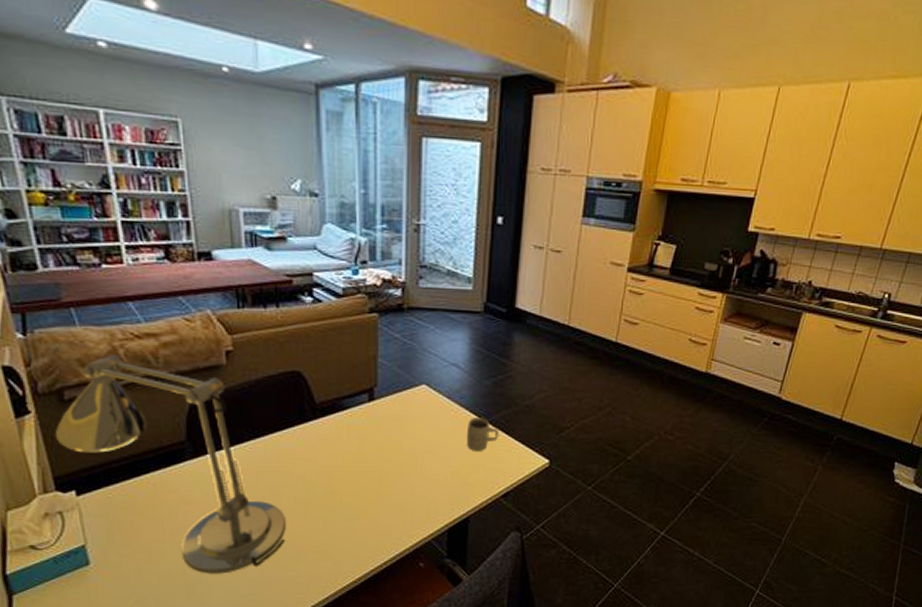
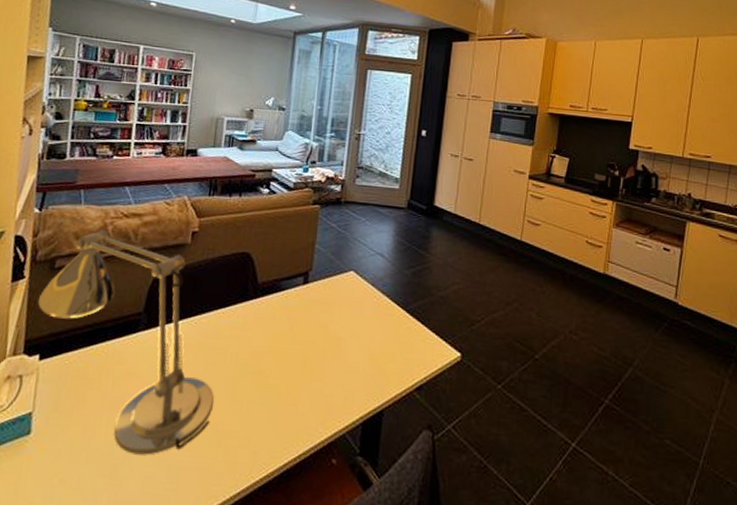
mug: present [466,418,499,452] -> none [385,305,415,341]

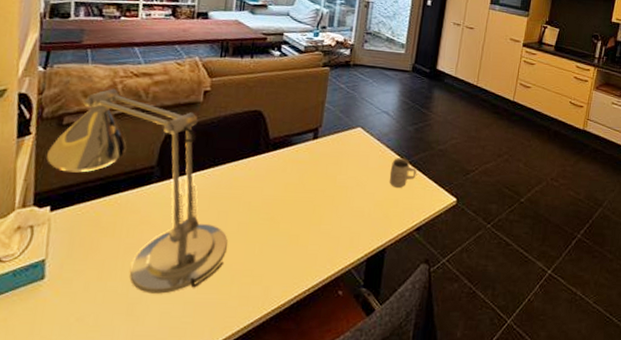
mug: none [385,305,415,341] -> present [389,158,417,189]
coffee maker: present [587,170,629,202] -> none [573,40,609,68]

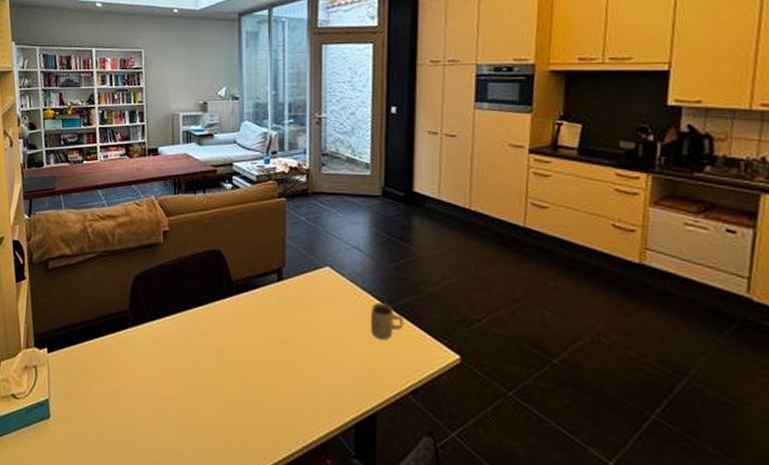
desk lamp: present [46,88,228,294] -> none [39,232,203,443]
coffee maker: none [573,40,609,68] -> present [609,136,671,173]

